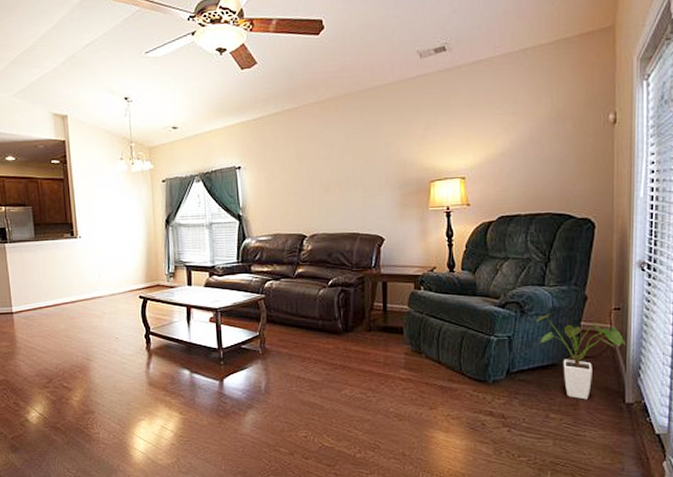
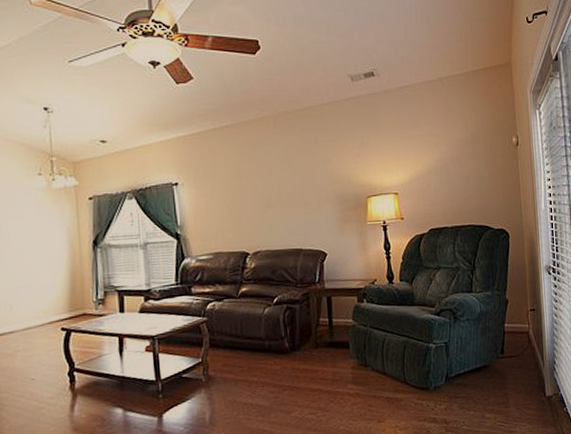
house plant: present [536,313,625,400] -> none [468,317,542,397]

